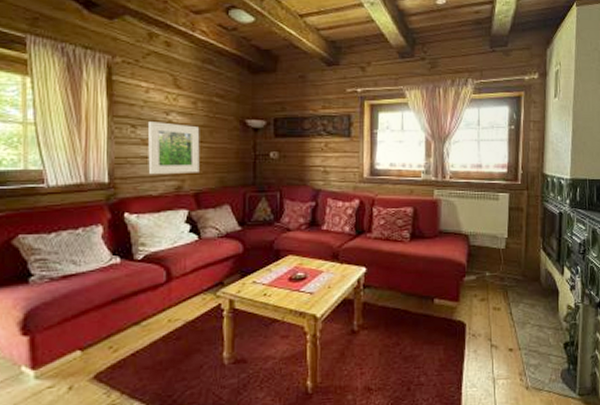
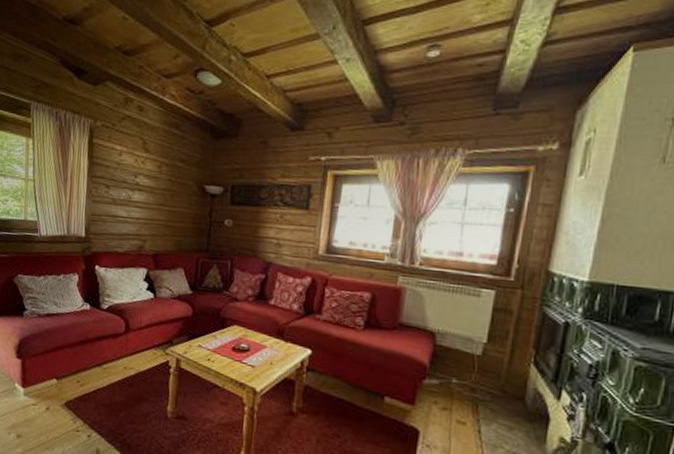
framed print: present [148,122,200,175] -> none [116,183,162,235]

